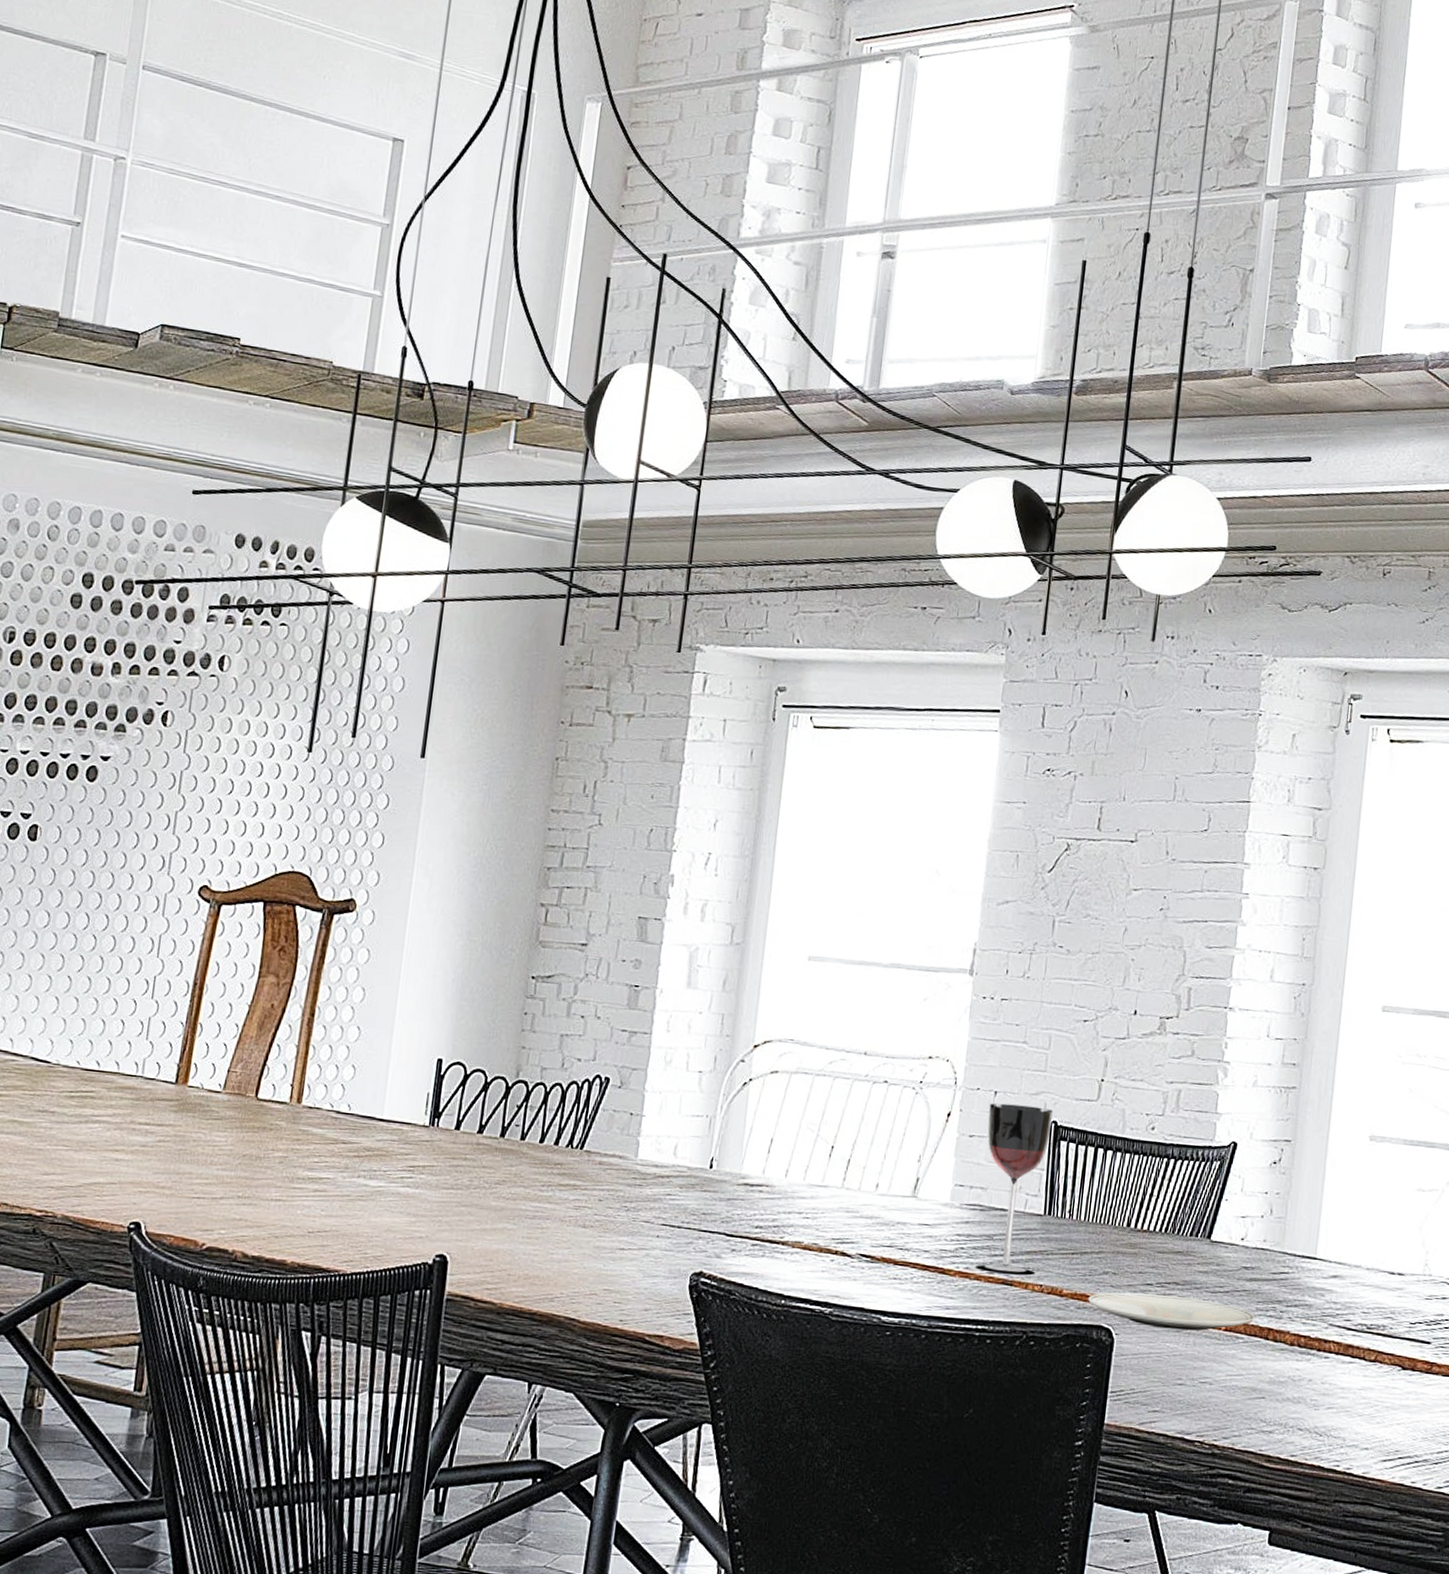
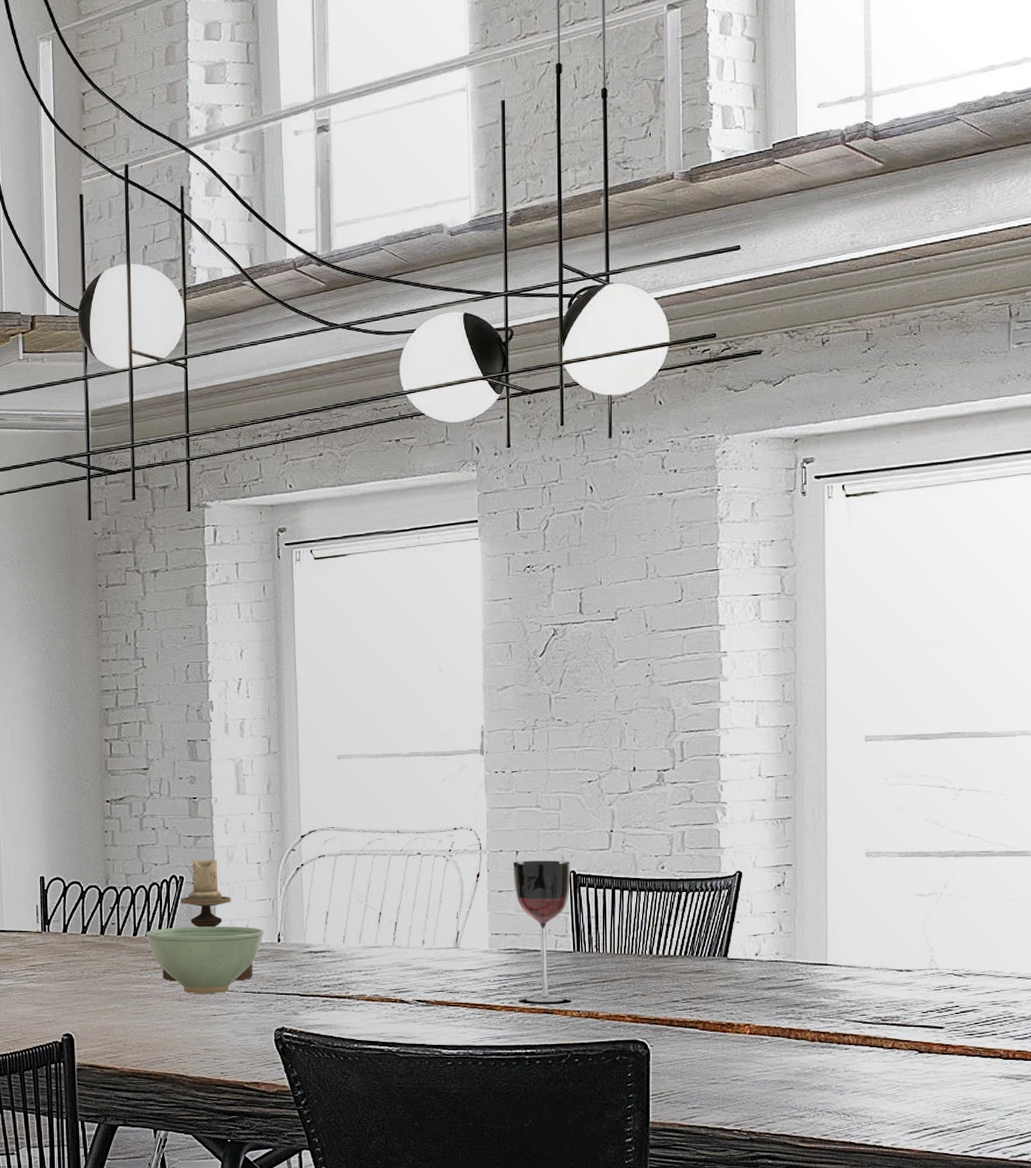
bowl: none [554,1137,695,1223] -> present [145,926,264,993]
candlestick: none [567,1059,676,1210] -> present [163,859,253,982]
plate: present [1088,1292,1256,1331] -> none [622,1008,777,1037]

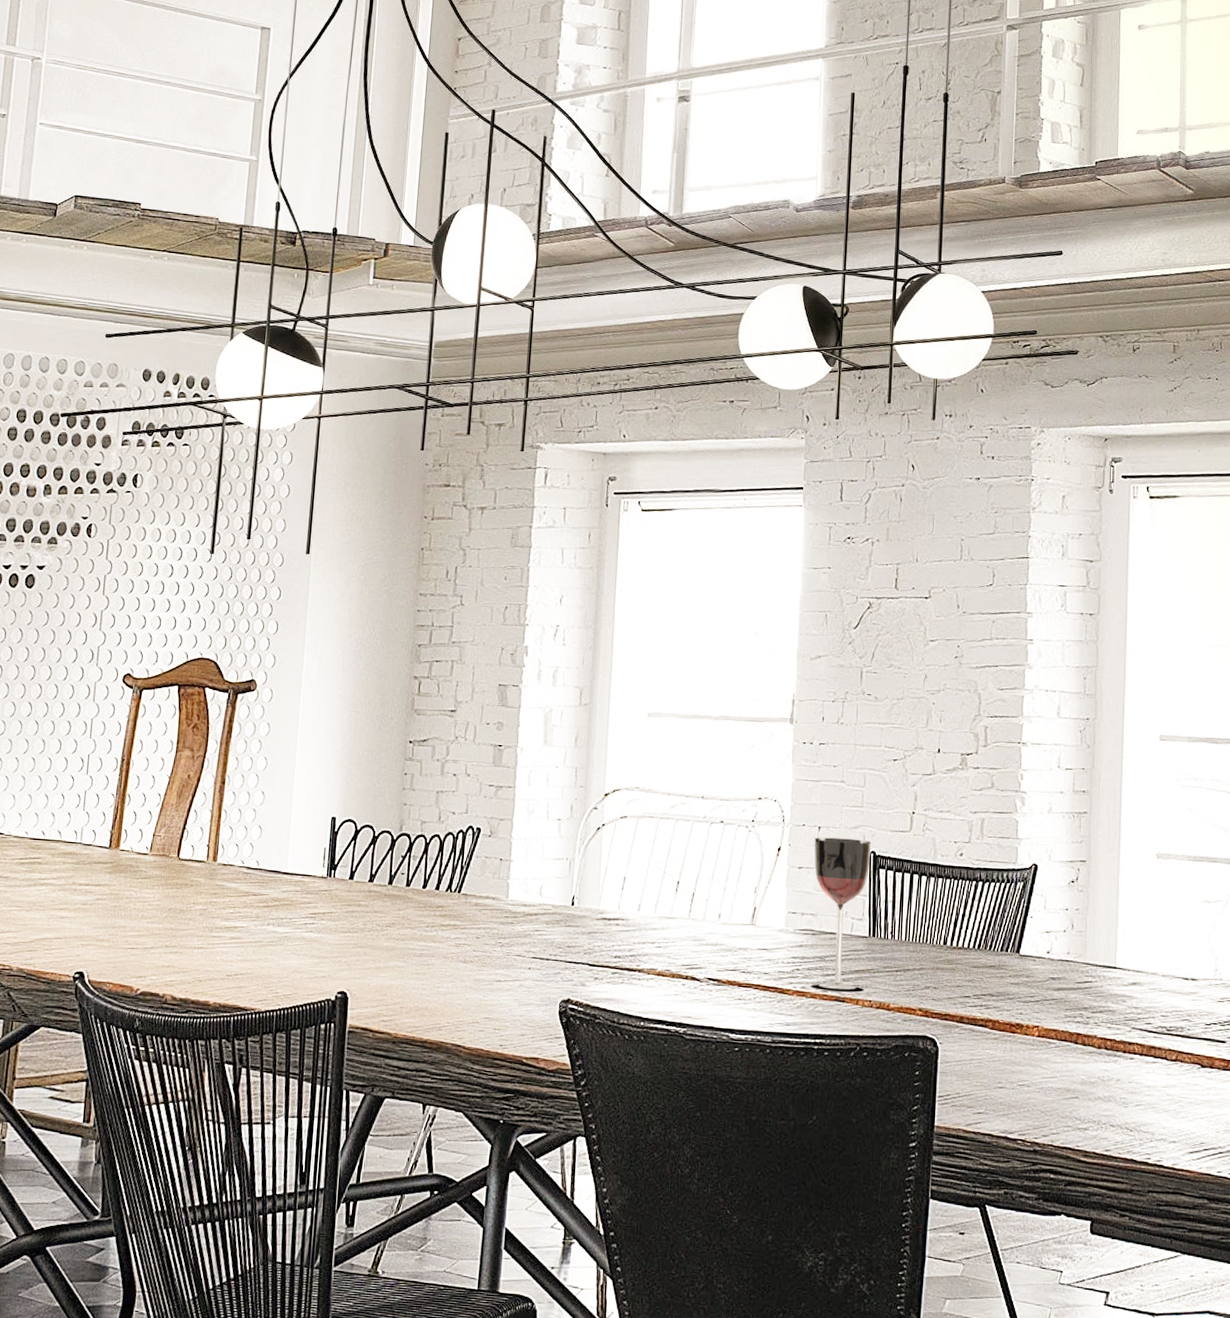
bowl: present [145,926,264,993] -> none [435,882,559,957]
candlestick: present [163,859,253,982] -> none [449,811,543,945]

